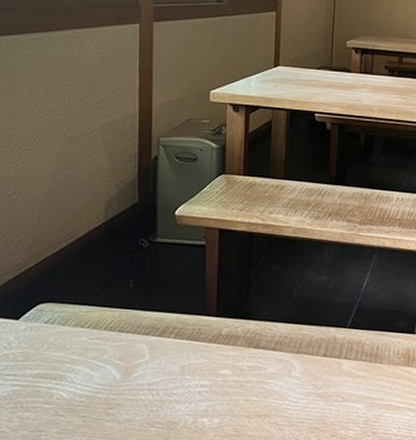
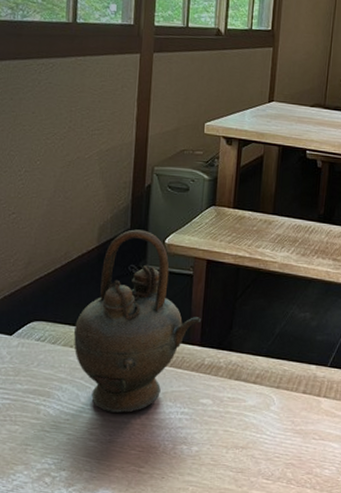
teapot: none [84,203,216,391] -> present [73,229,201,413]

